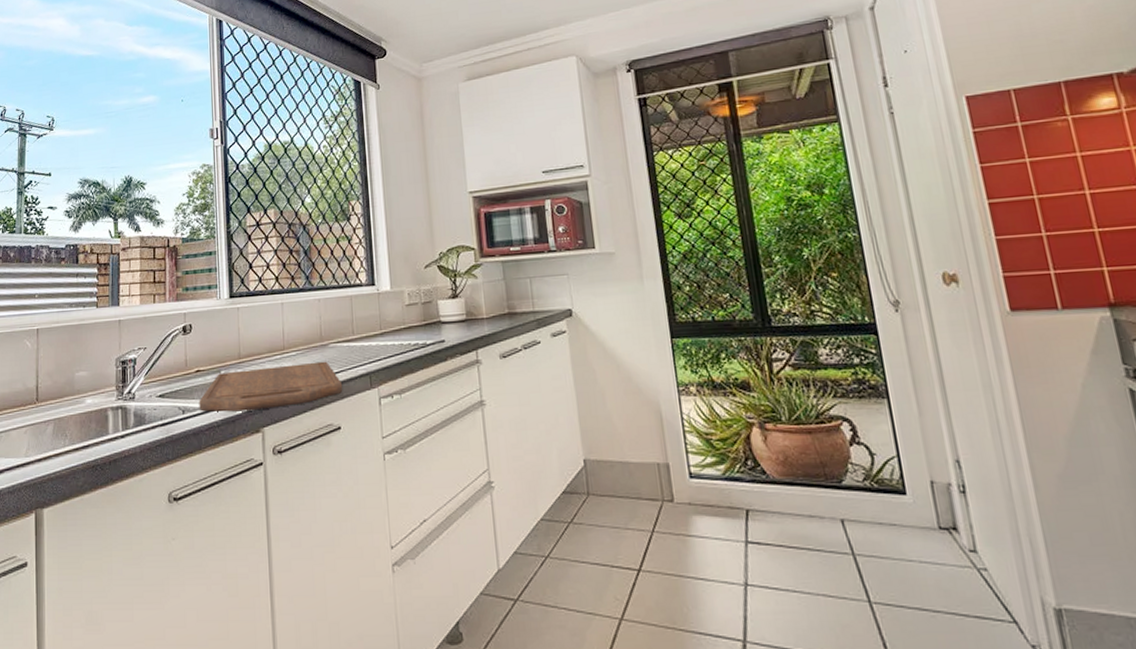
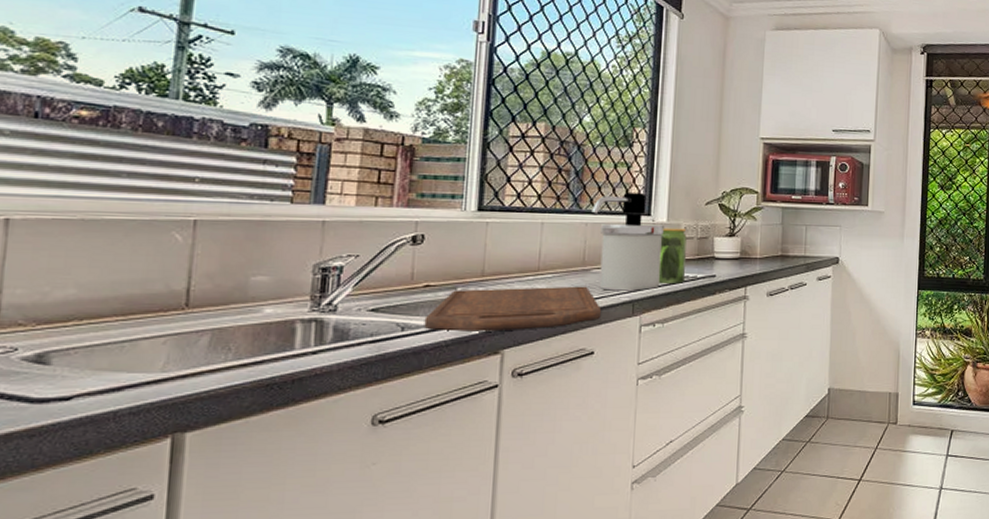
soap dispenser: none [322,264,392,364] -> present [591,193,665,291]
jar: none [386,294,416,354] -> present [658,228,687,285]

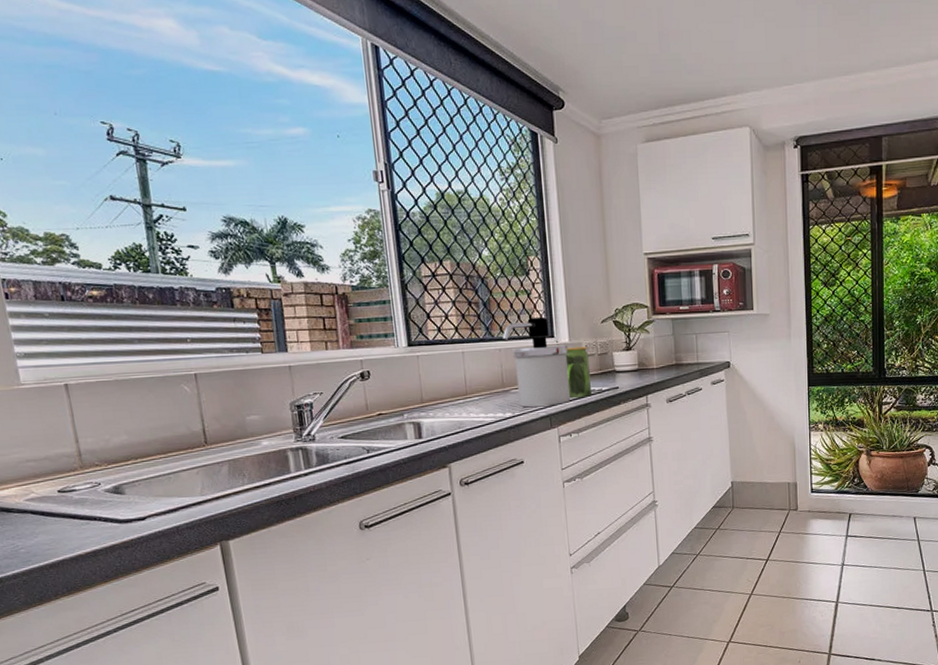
cutting board: present [424,286,602,332] -> none [383,405,525,451]

